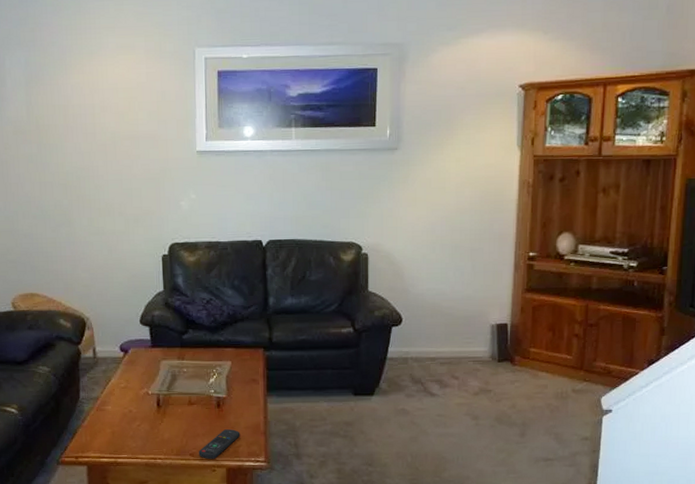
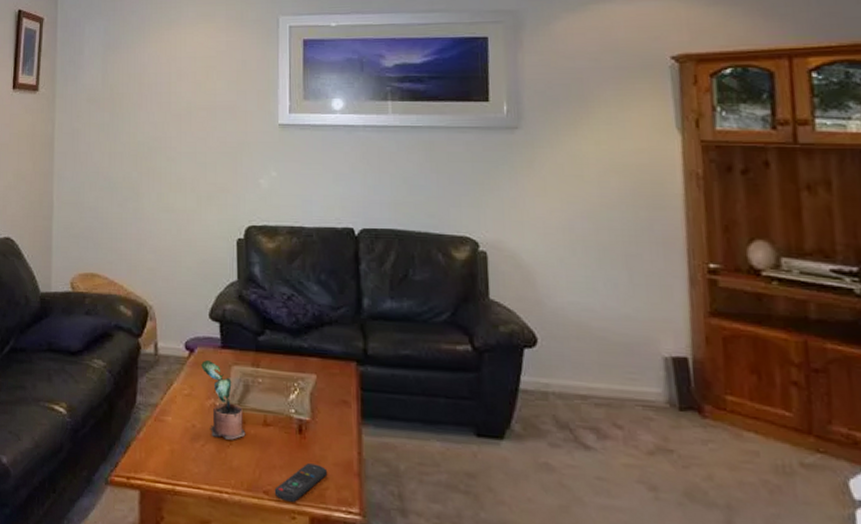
potted plant: none [135,358,174,419] -> present [201,360,246,440]

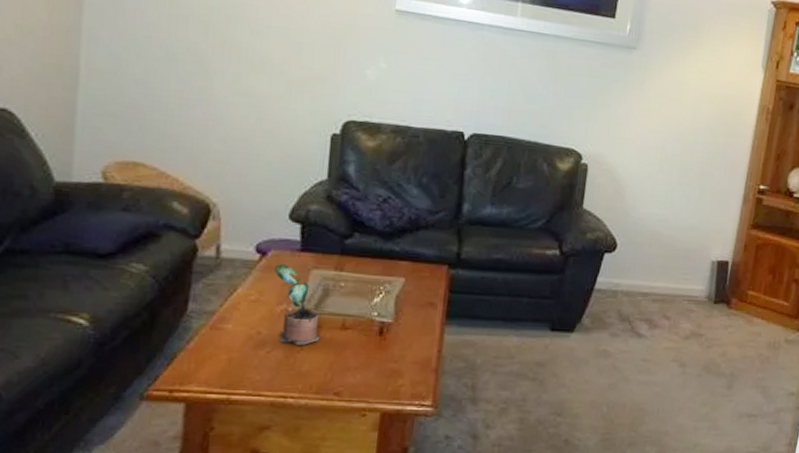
remote control: present [274,463,328,502] -> none [346,363,405,400]

